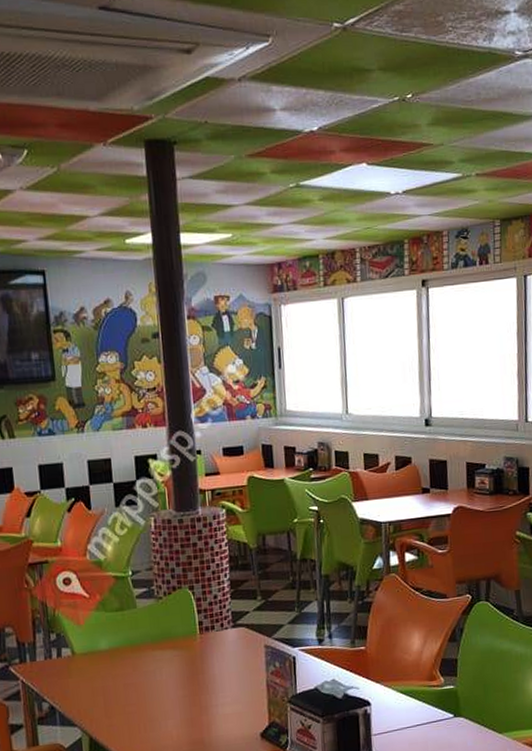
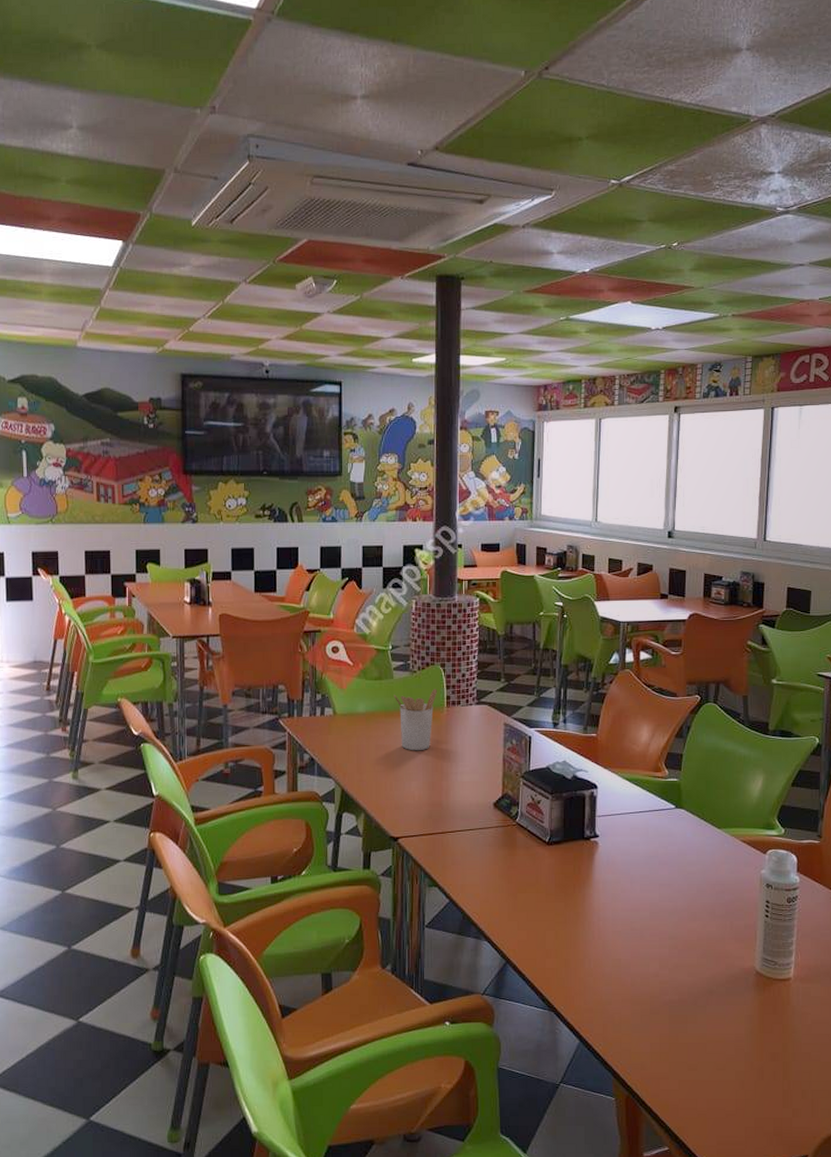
utensil holder: none [139,615,189,686] -> present [394,689,438,750]

